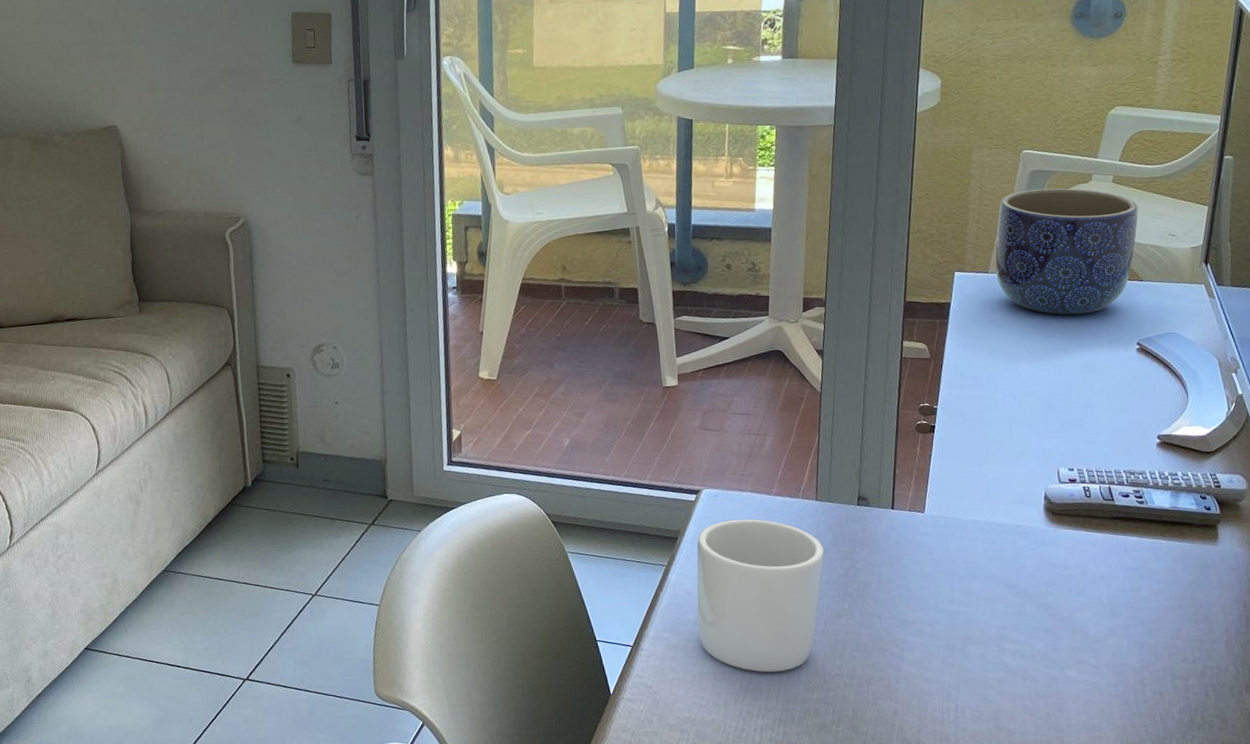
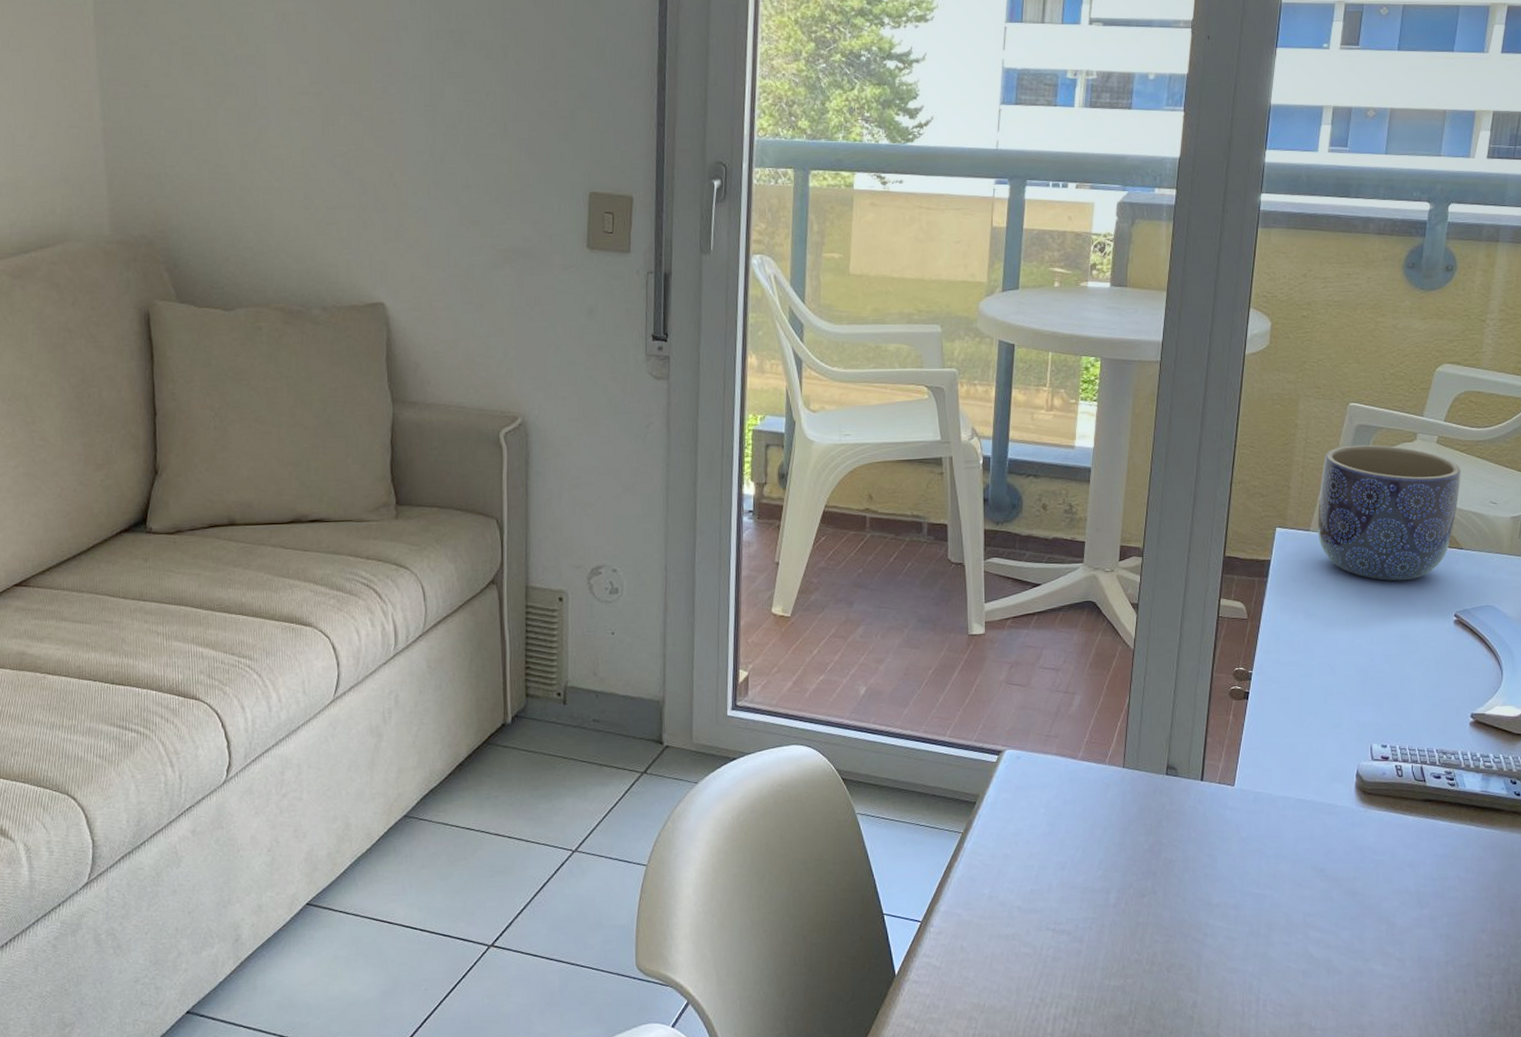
mug: present [696,518,825,673] -> none [992,784,1130,956]

